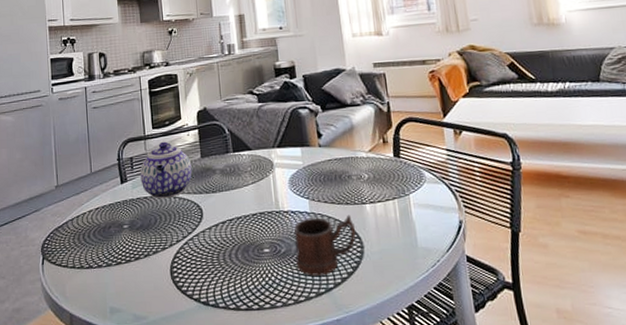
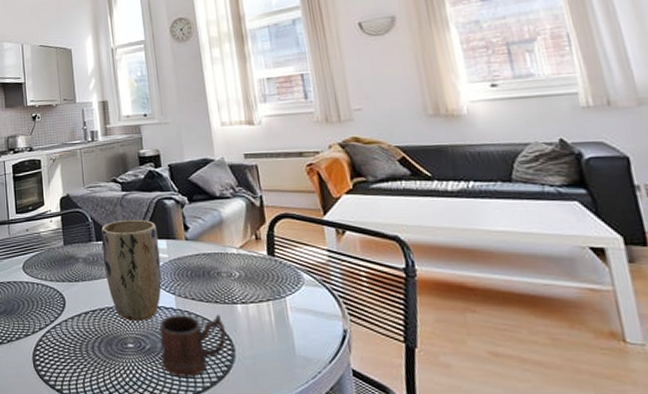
teapot: present [140,141,192,199] -> none [4,227,55,285]
plant pot: none [238,129,296,227] -> present [101,219,162,321]

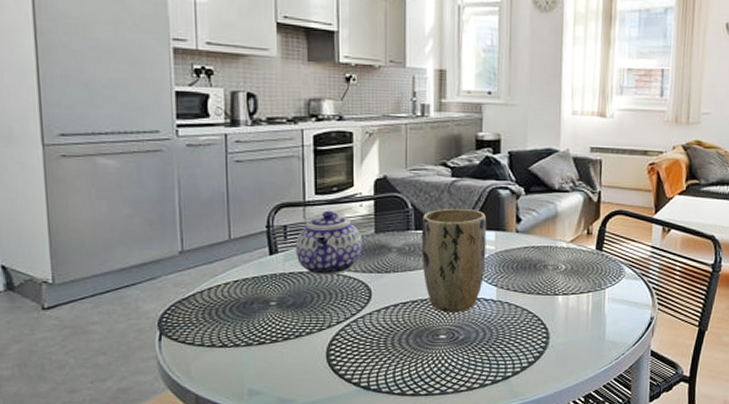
teapot: none [4,227,55,285] -> present [295,210,363,276]
mug: present [159,314,227,377] -> none [474,305,544,364]

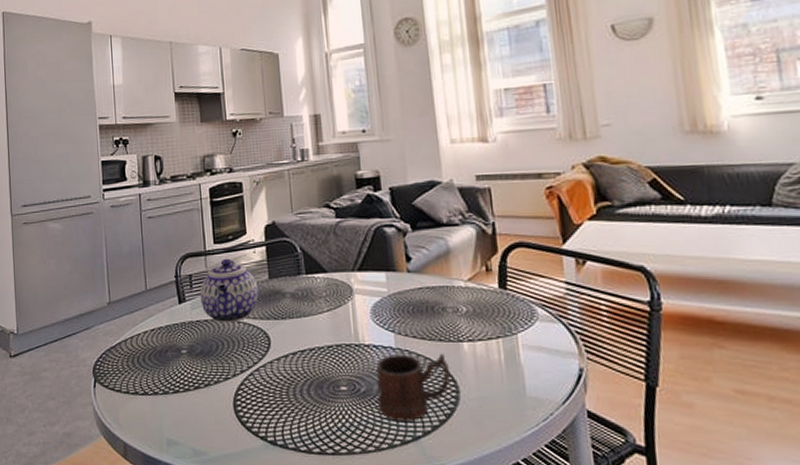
plant pot: present [421,208,487,312] -> none [311,249,380,362]
mug: none [474,305,544,364] -> present [376,353,451,422]

